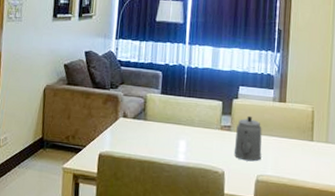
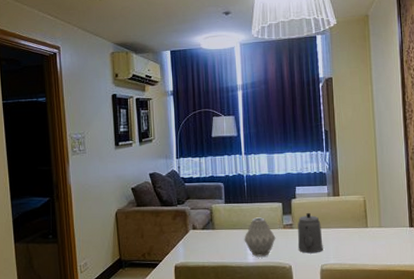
vase: none [176,113,211,157] -> present [244,217,276,257]

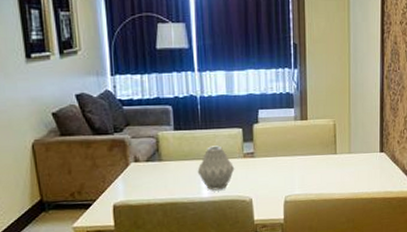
teapot: present [297,212,323,254] -> none [259,138,288,185]

